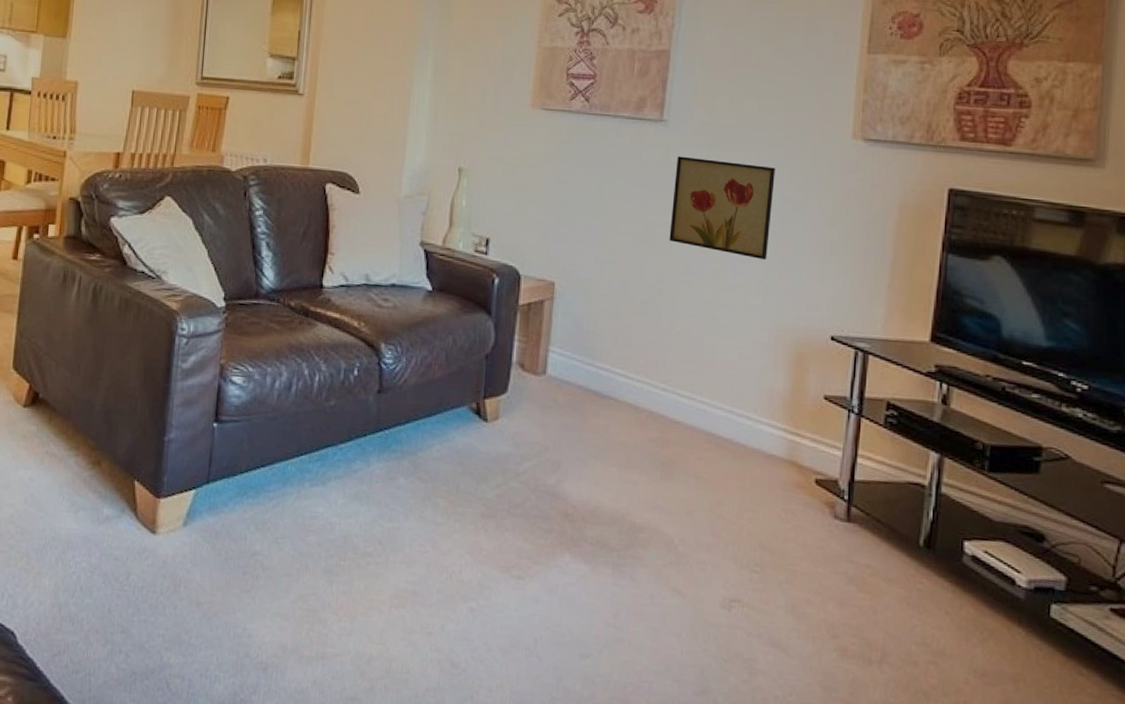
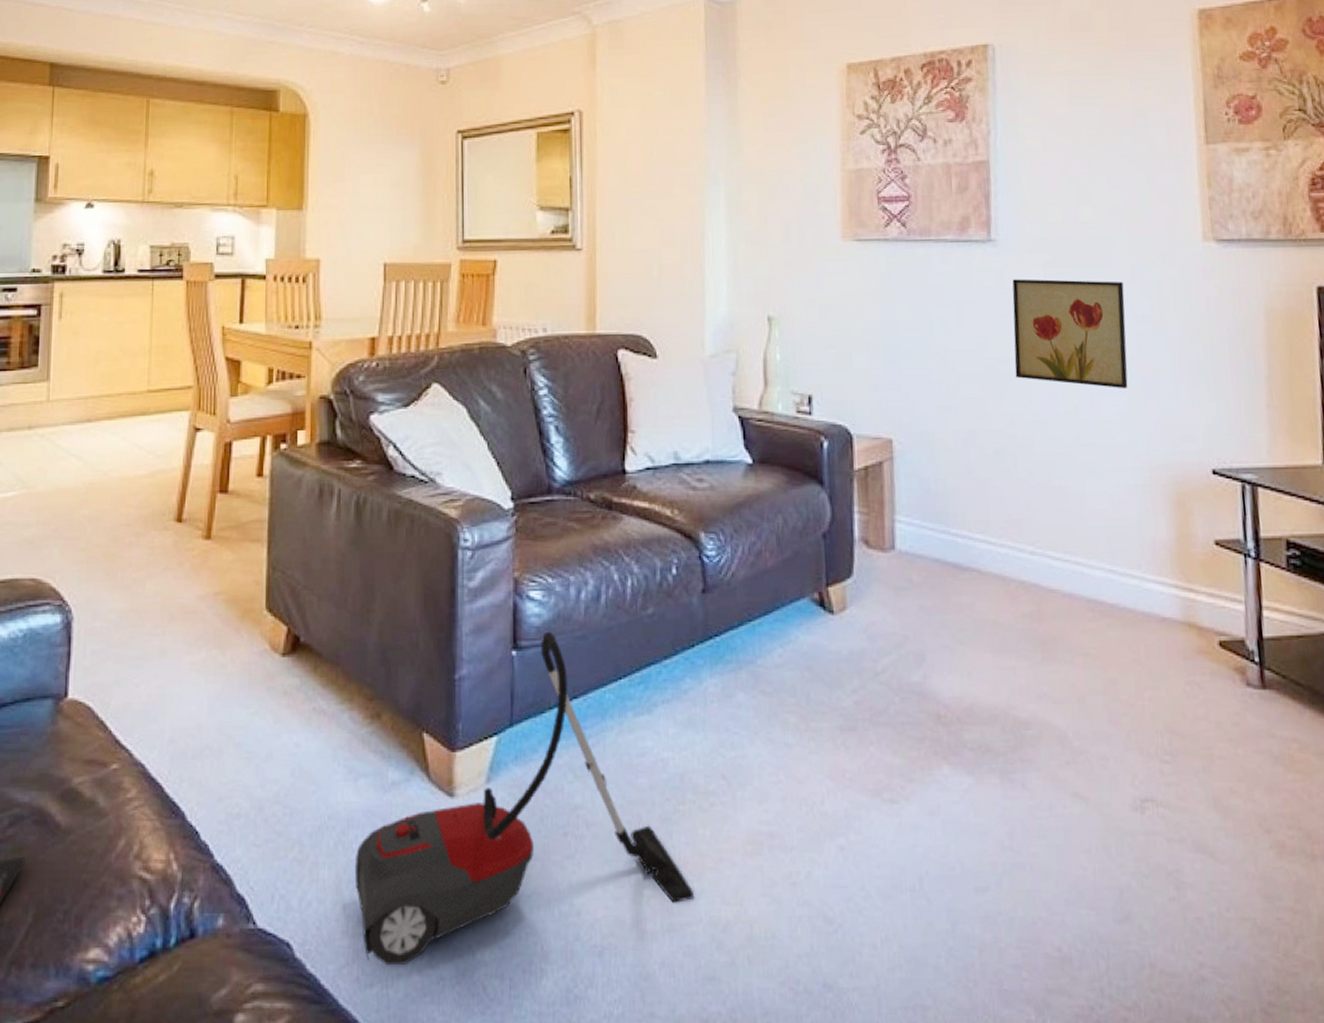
vacuum cleaner: none [70,410,346,660] -> present [354,631,695,966]

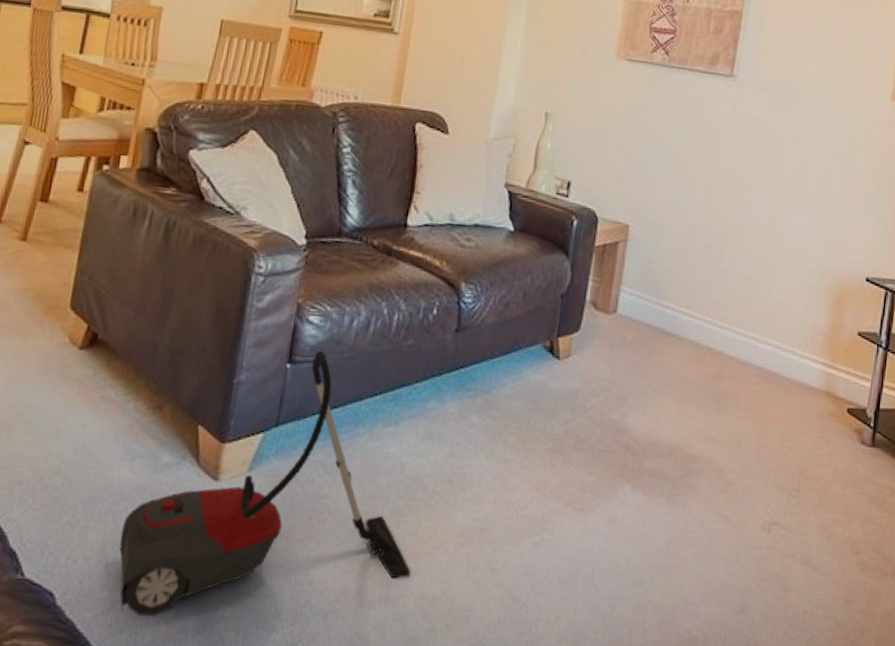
wall art: present [1012,279,1128,389] -> none [733,109,827,208]

